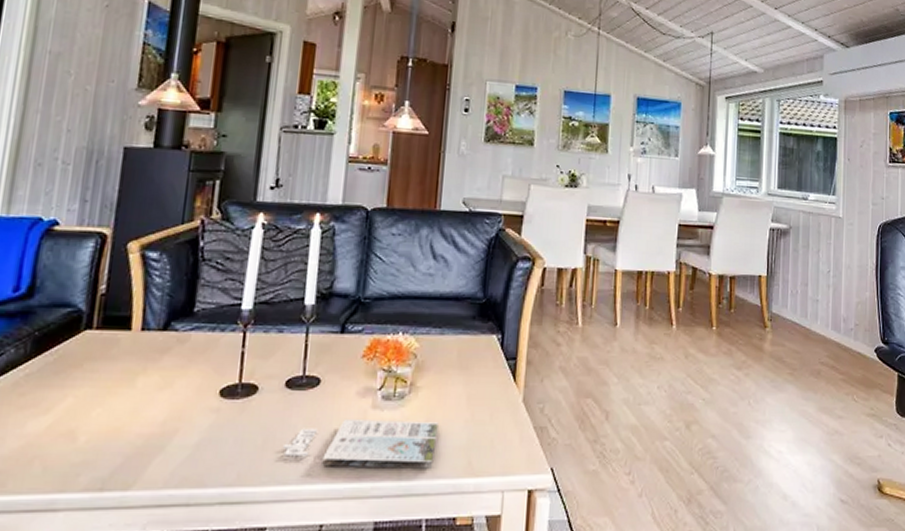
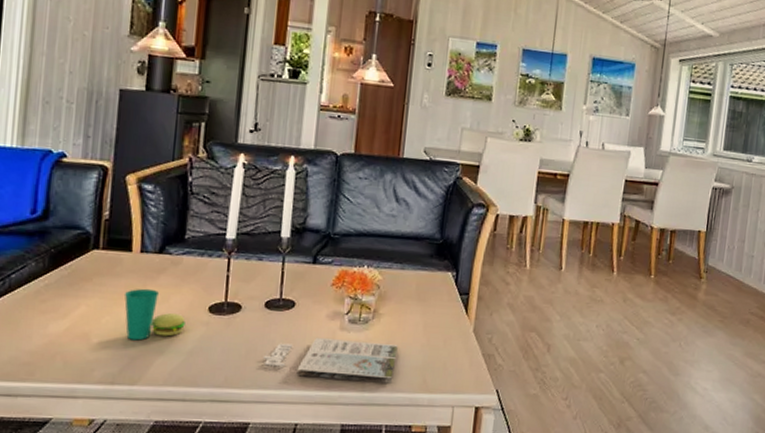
cup: none [120,372,192,435] -> present [124,288,186,341]

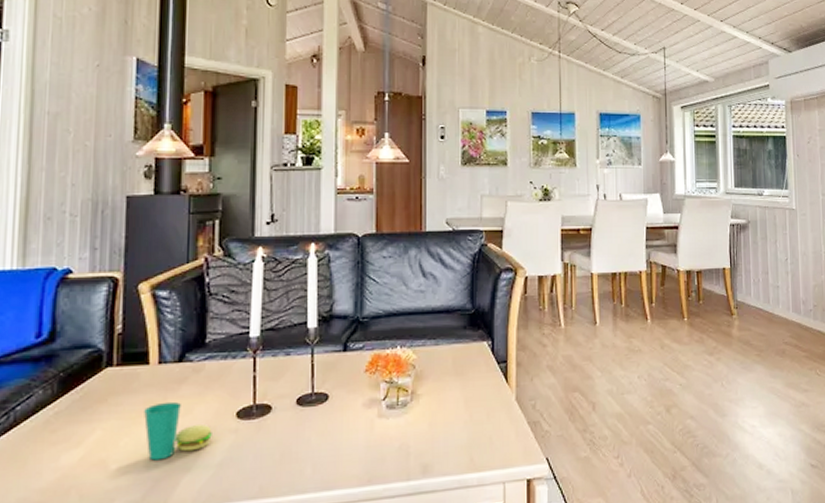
magazine: present [262,338,398,383] -> none [298,425,440,473]

